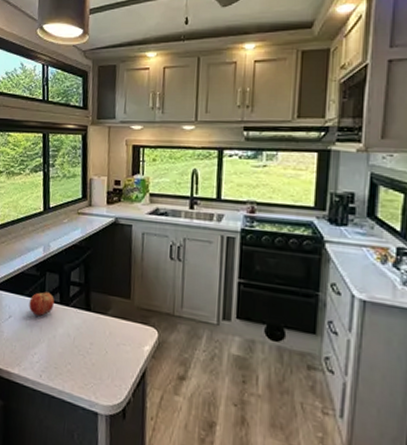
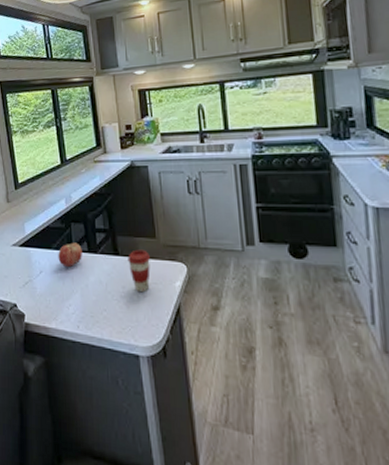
coffee cup: none [99,308,122,352] -> present [128,249,150,293]

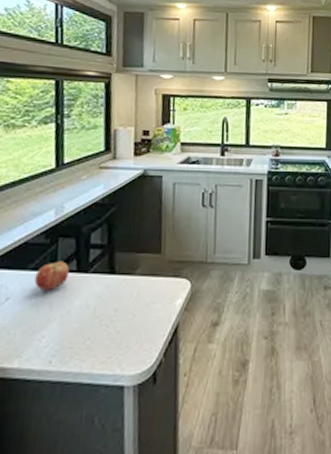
coffee cup: present [128,249,150,293] -> none [125,266,152,315]

